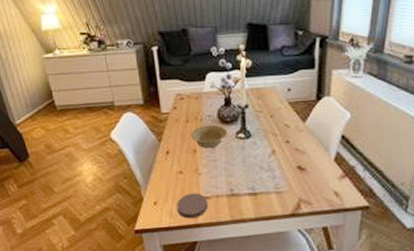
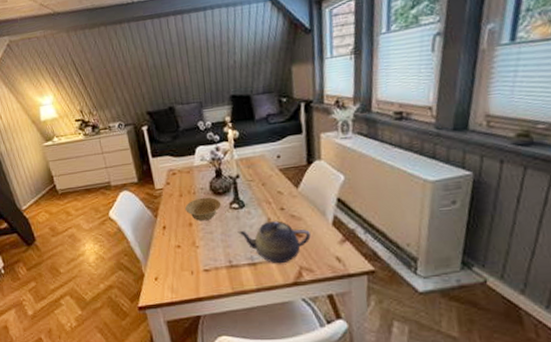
coaster: present [177,193,208,219] -> none [177,266,209,293]
teapot: none [241,153,312,195] -> present [237,221,311,264]

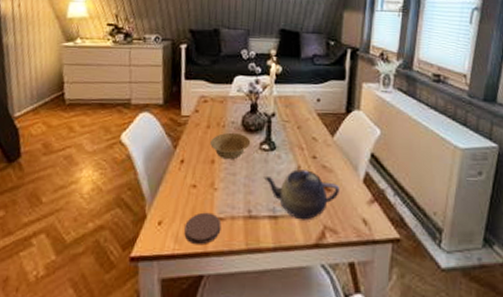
coaster: none [177,266,209,293] -> present [184,212,222,245]

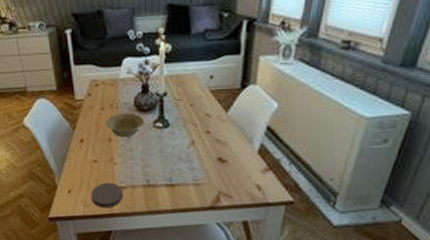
teapot: present [263,169,339,220] -> none [159,144,234,188]

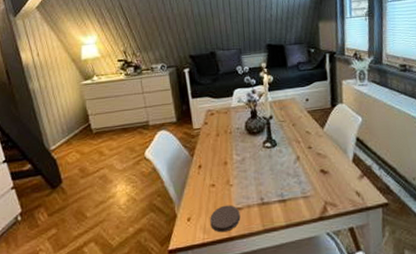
bowl: present [106,113,145,138] -> none [221,136,256,160]

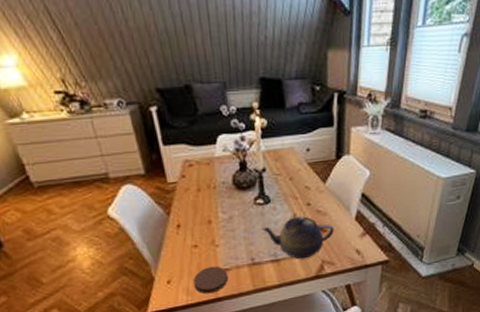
teapot: none [269,158,334,200] -> present [261,216,334,259]

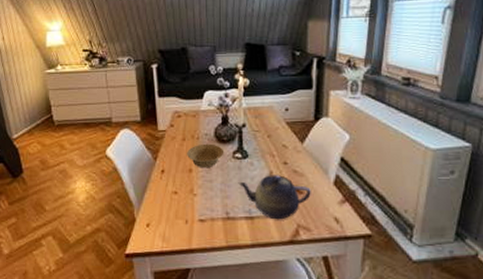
coaster: present [193,266,229,294] -> none [170,215,203,243]
bowl: none [204,192,245,218] -> present [187,143,224,168]

